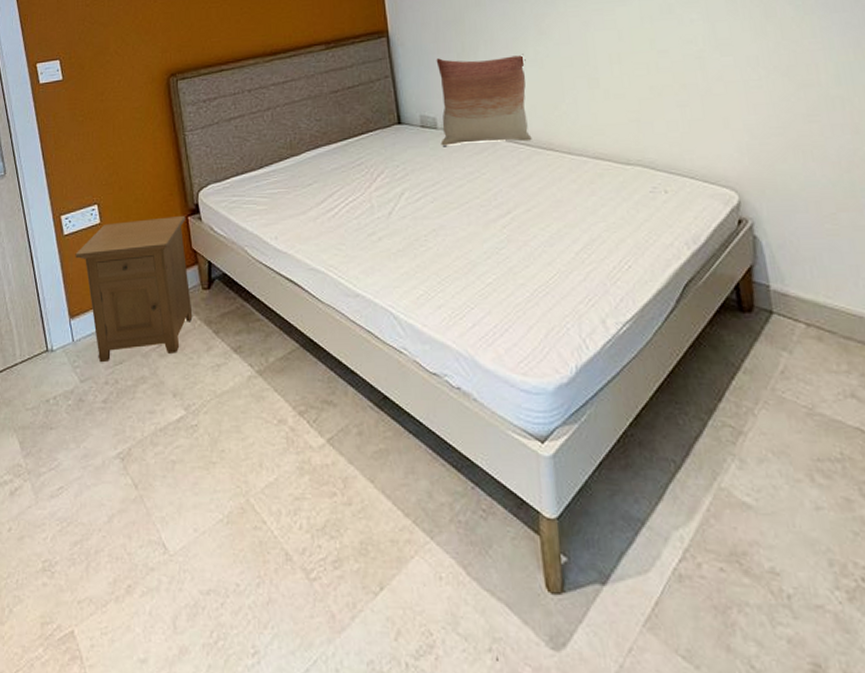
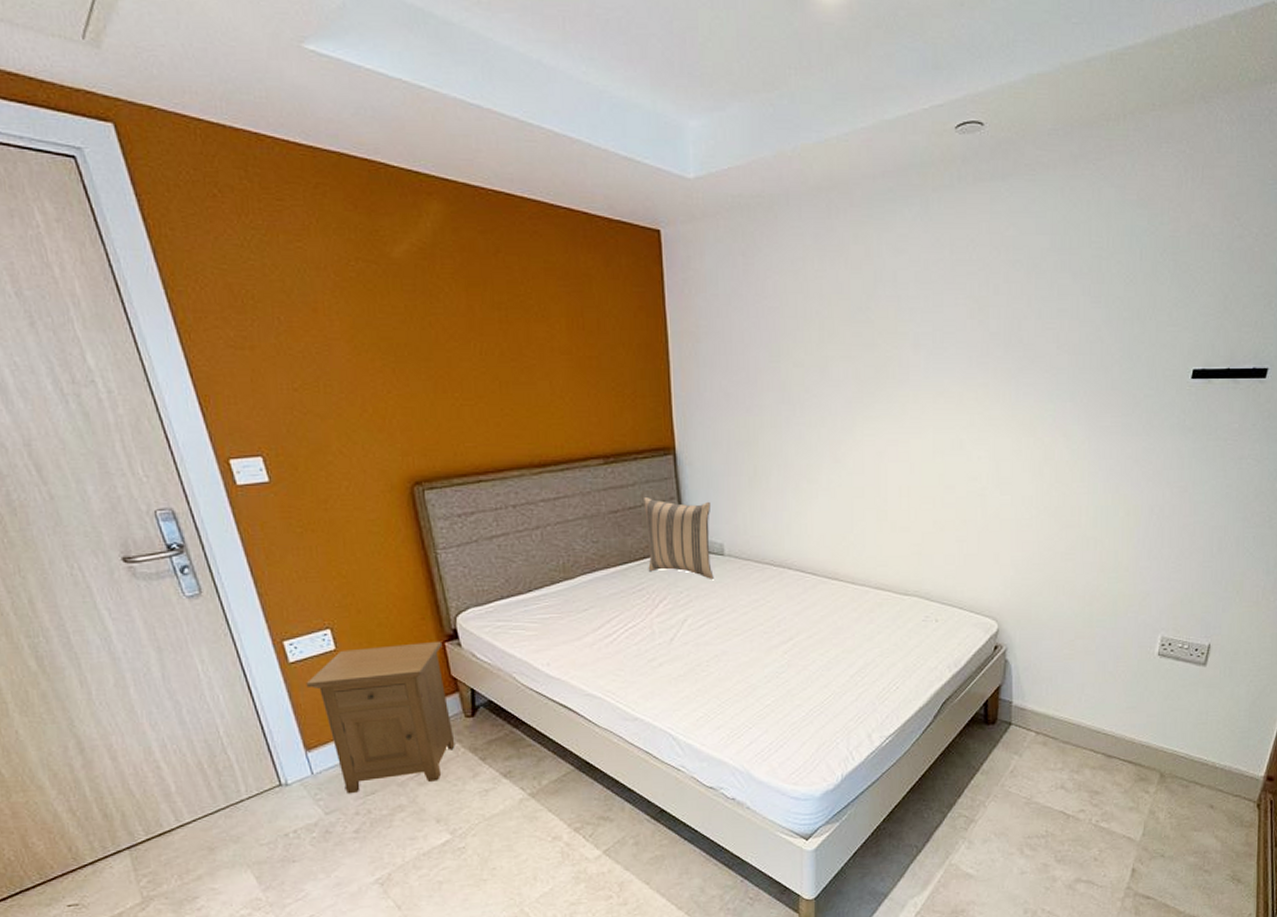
pillow: none [361,76,428,153] -> present [644,496,714,579]
pillow: present [436,54,532,146] -> none [726,481,818,573]

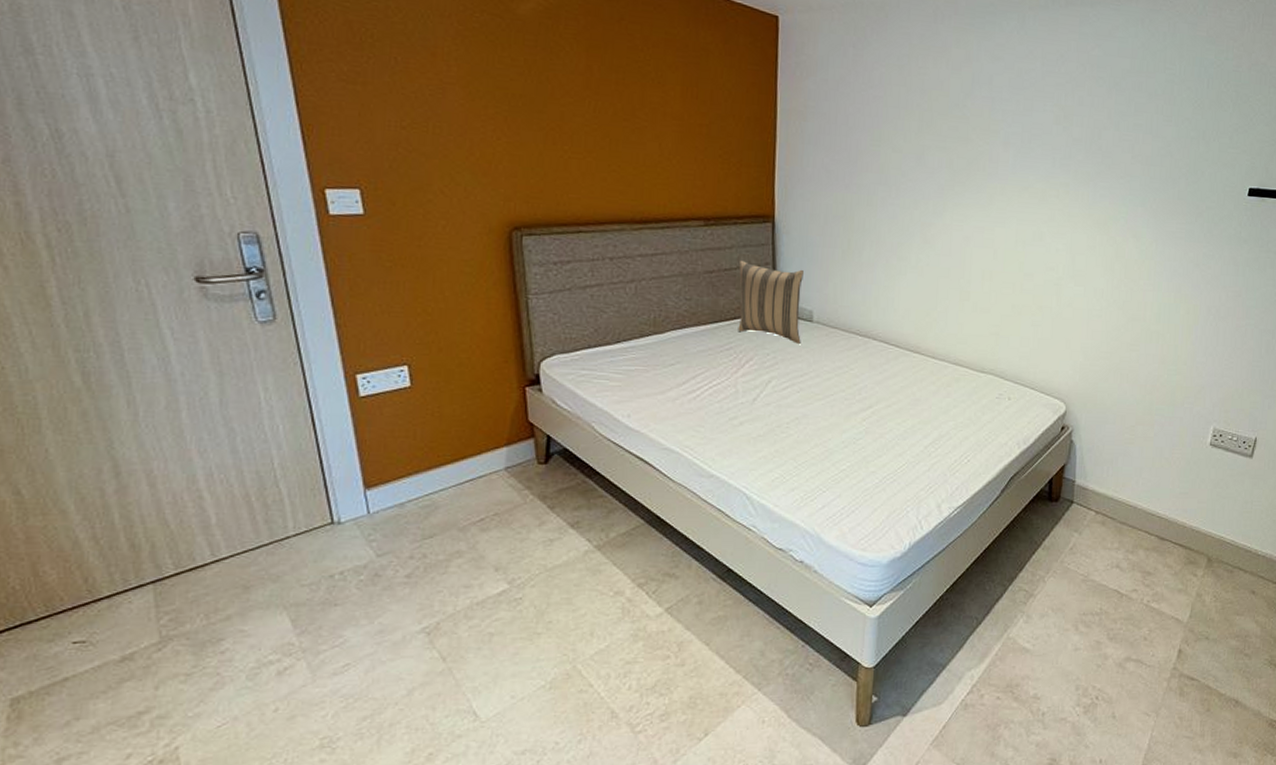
nightstand: present [306,641,455,794] -> none [374,385,525,537]

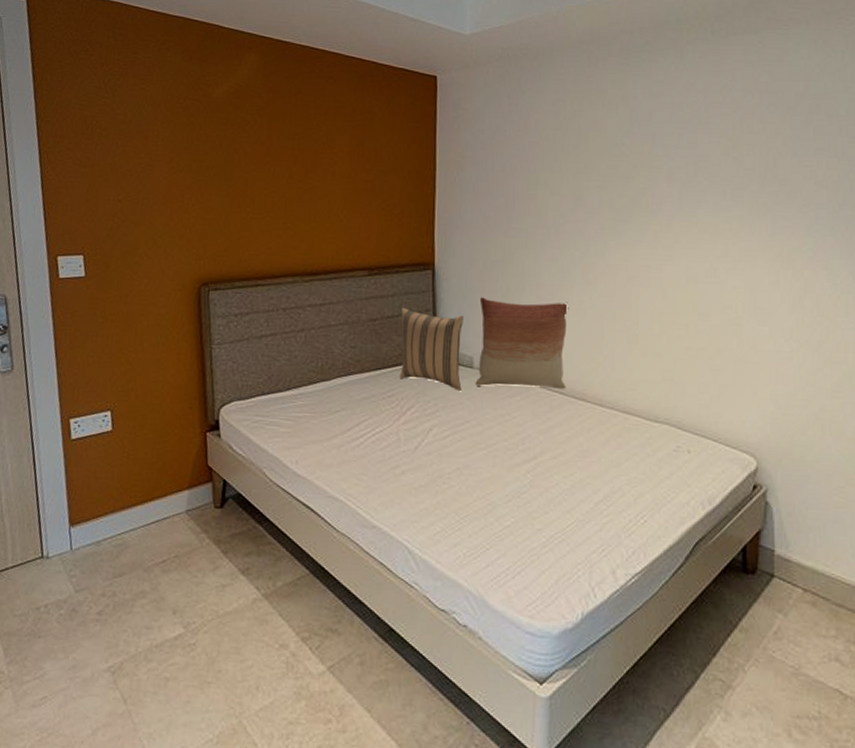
pillow: none [814,252,907,343] -> present [475,297,569,390]

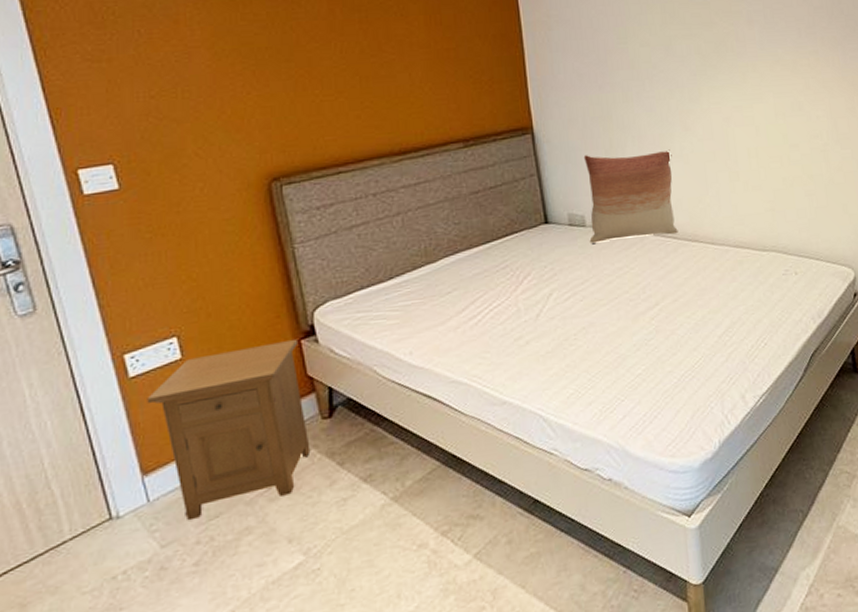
nightstand: none [81,430,205,574] -> present [147,338,311,521]
pillow: present [400,307,463,391] -> none [504,175,577,251]

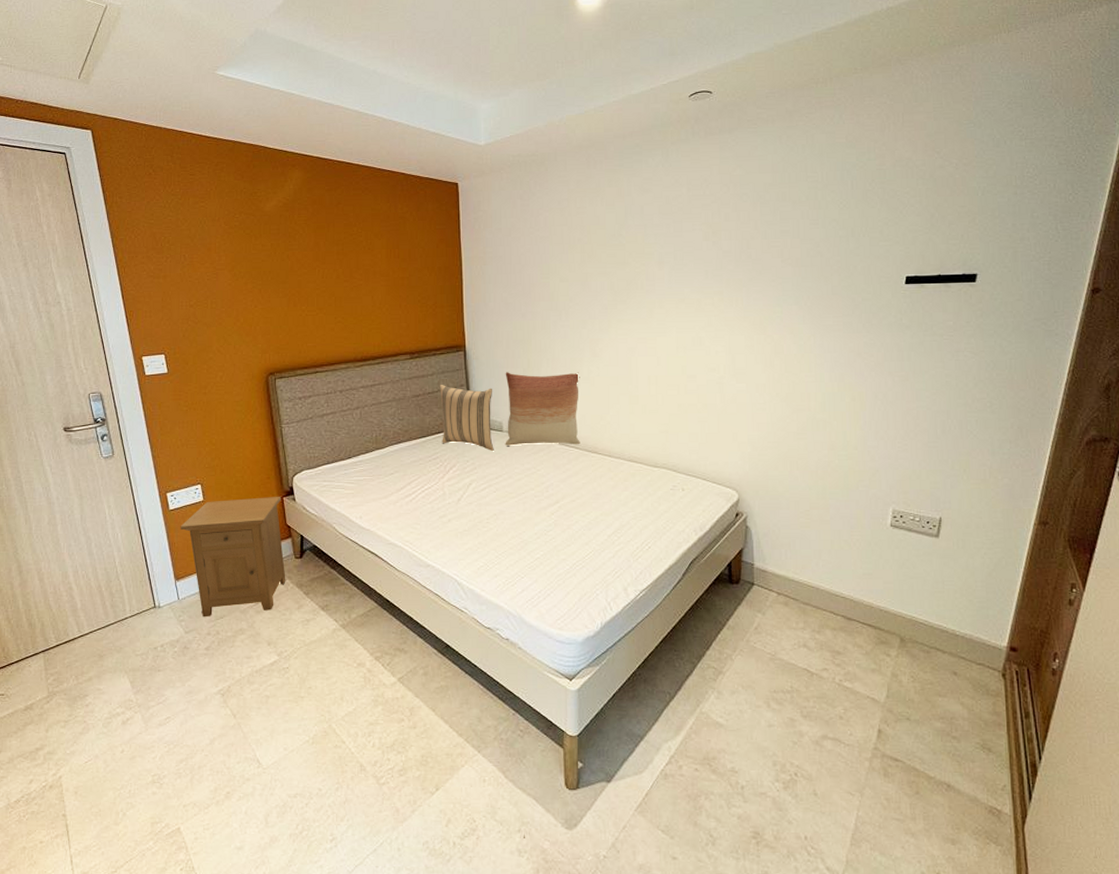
pillow: none [504,175,577,251] -> present [440,384,494,451]

